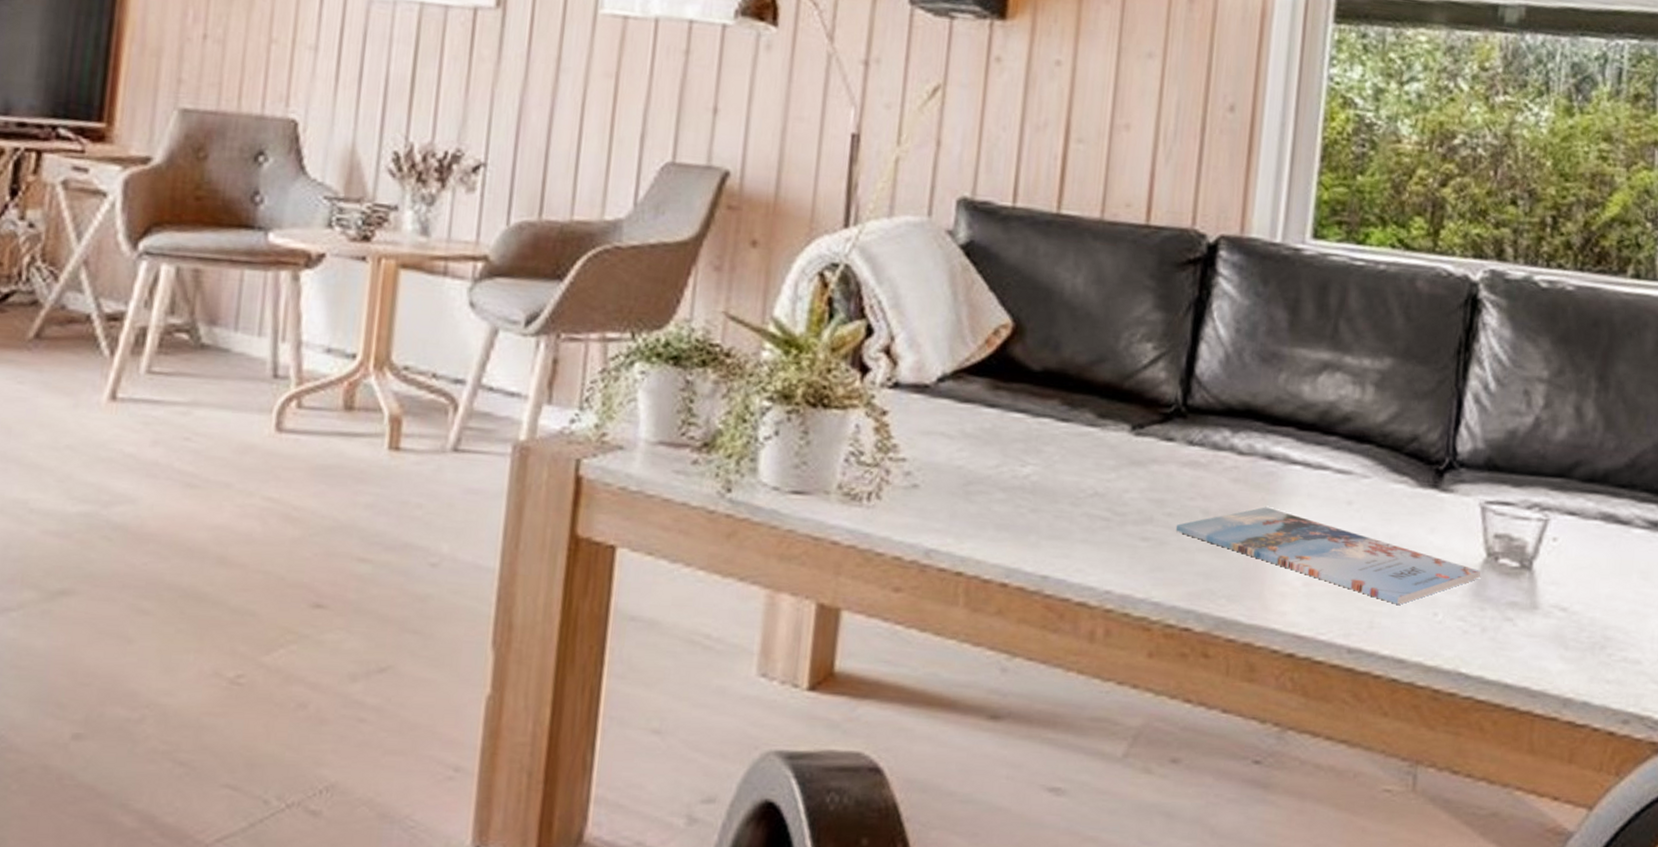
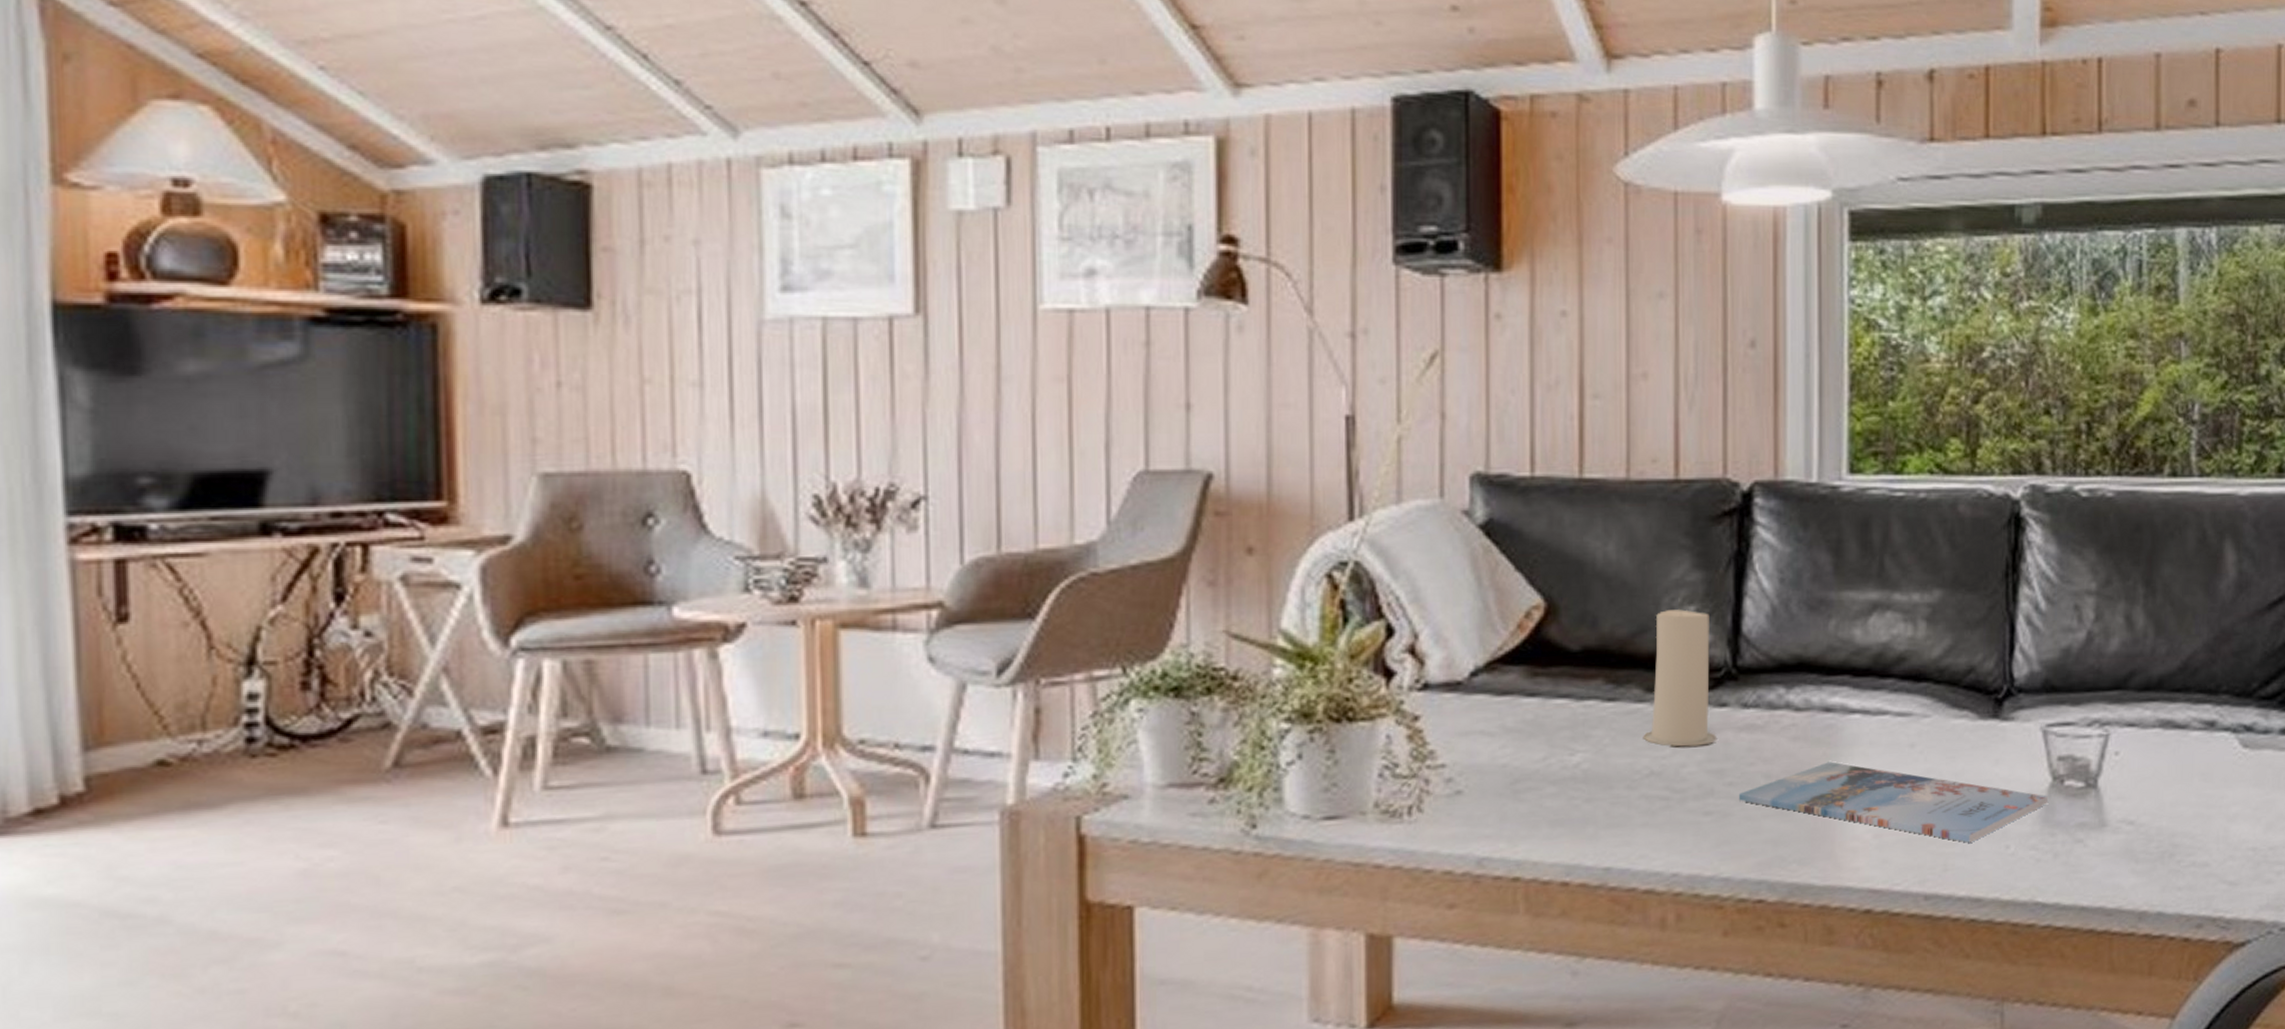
candle: none [1091,344,1165,475] -> present [1643,609,1718,747]

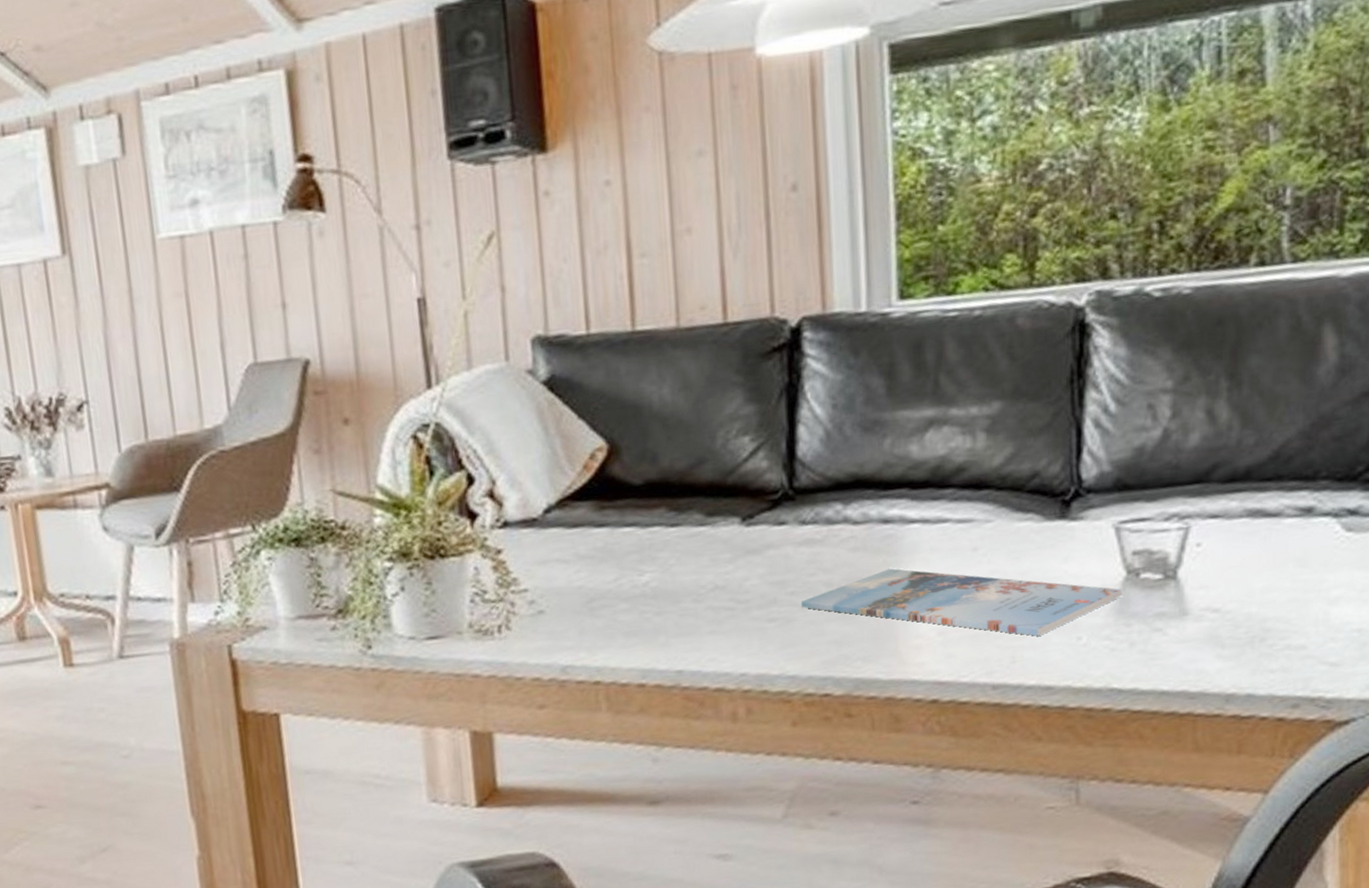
candle: present [1643,609,1718,747] -> none [706,440,778,563]

